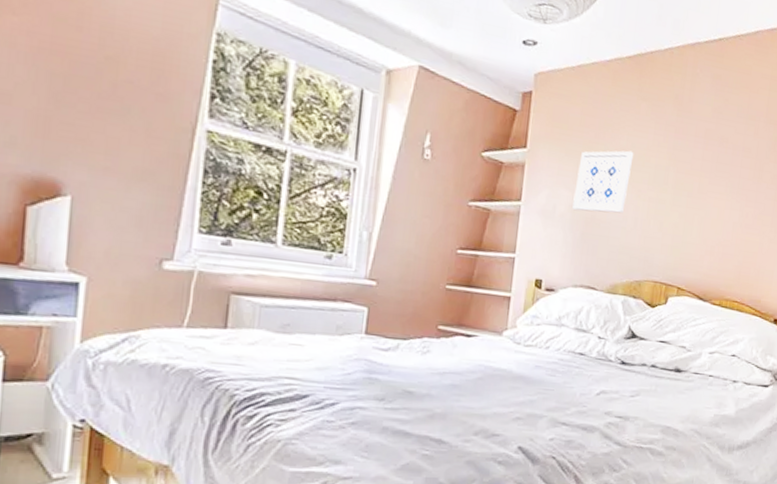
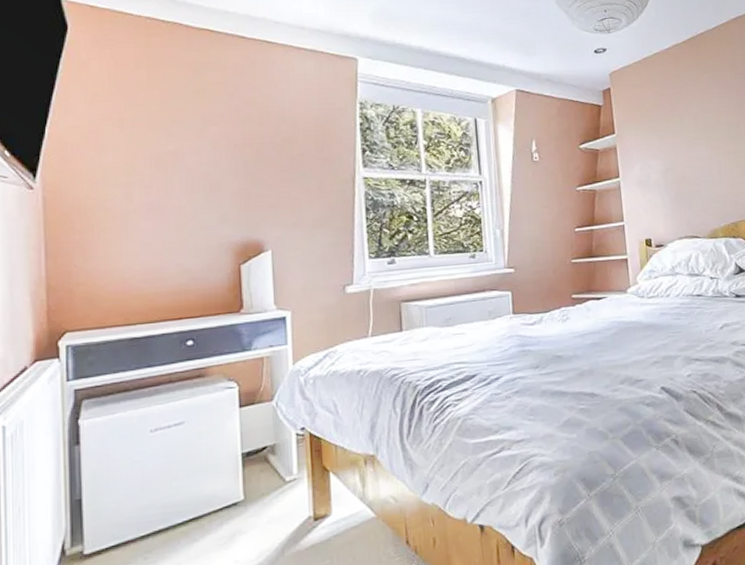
wall art: present [572,150,634,214] -> none [661,116,708,175]

